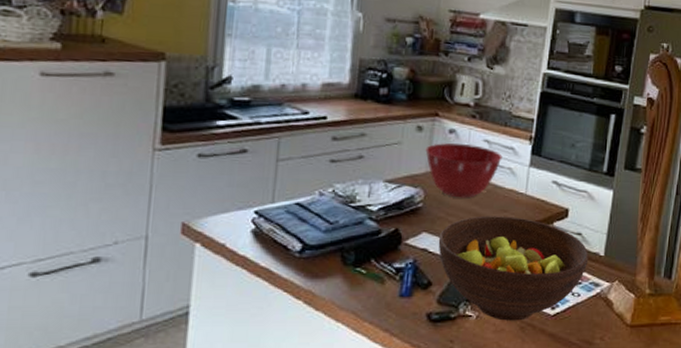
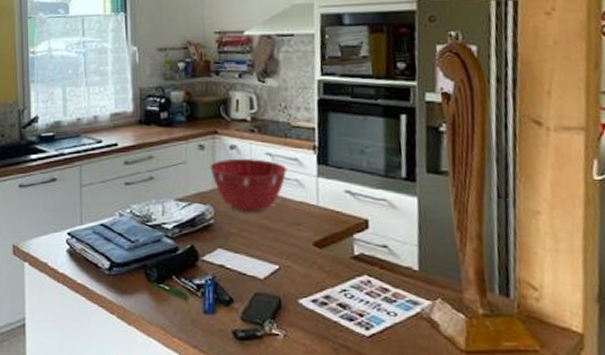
fruit bowl: present [438,216,589,321] -> none [234,230,401,342]

